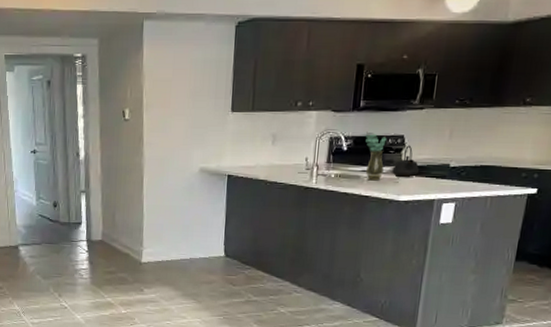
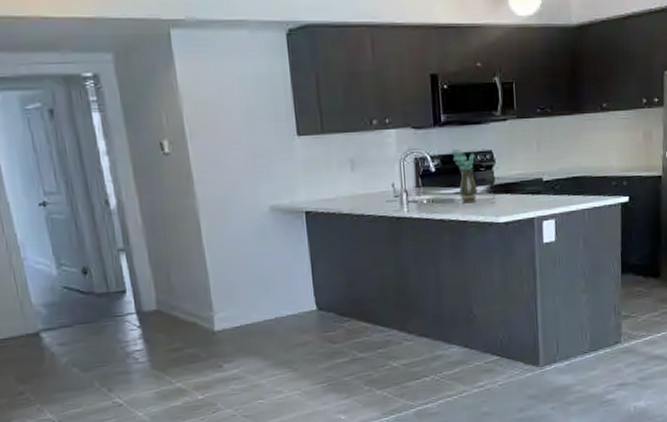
kettle: present [392,145,420,178] -> none [486,161,514,197]

